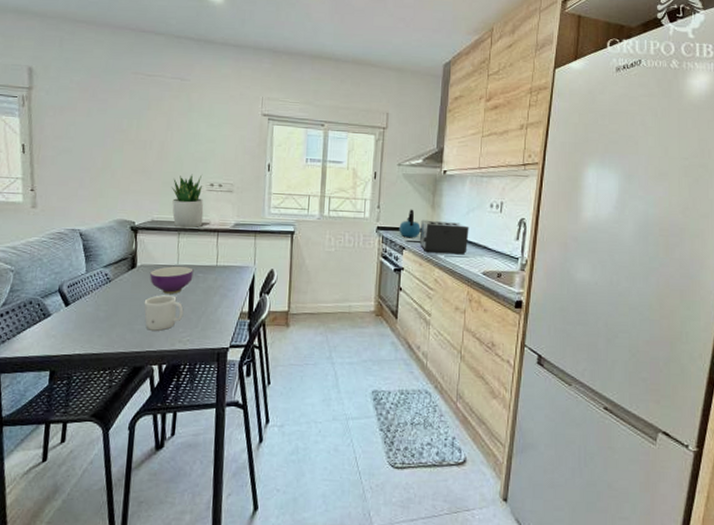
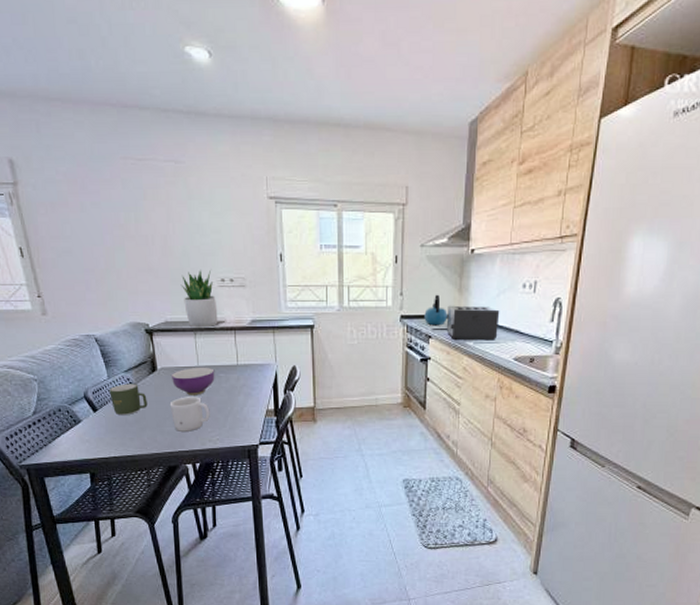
mug: none [84,279,122,312] -> present [109,384,148,416]

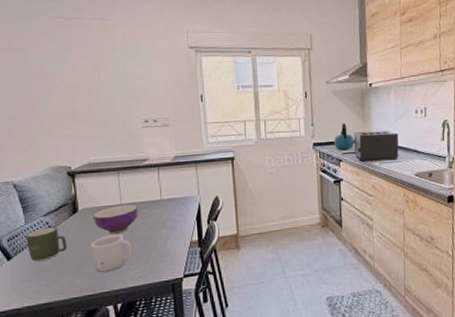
planter: present [180,269,218,328] -> none [104,112,142,167]

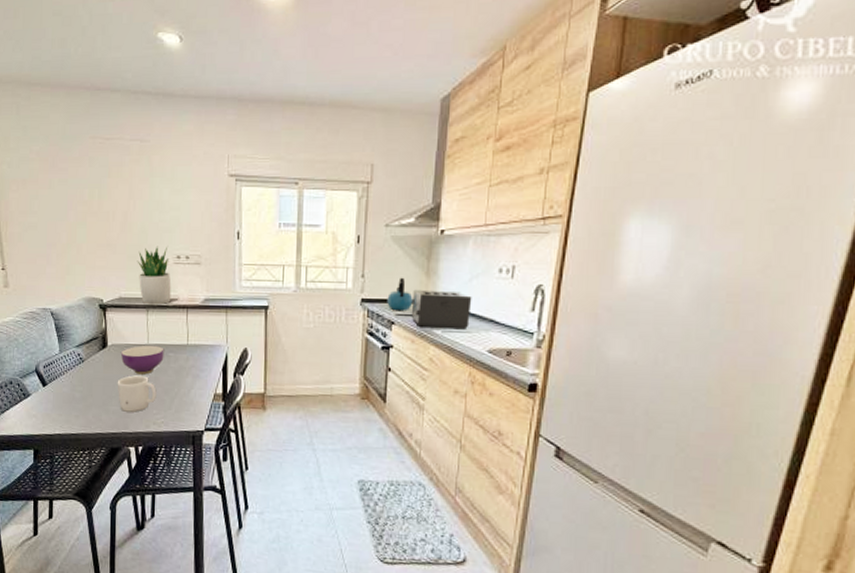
mug: present [26,227,67,262] -> none [60,359,96,392]
planter: none [104,112,142,167] -> present [137,246,171,305]

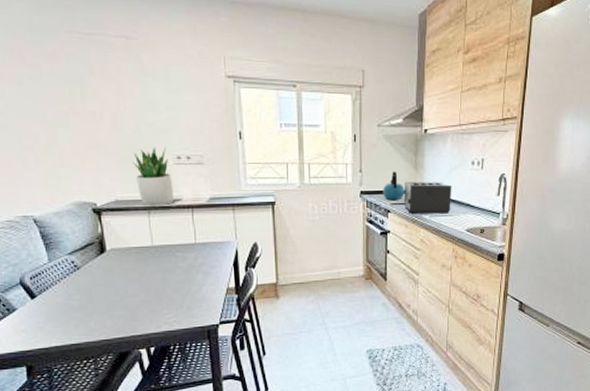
mug: present [117,375,157,412] -> none [120,278,166,315]
bowl: present [120,345,164,375] -> none [121,246,171,277]

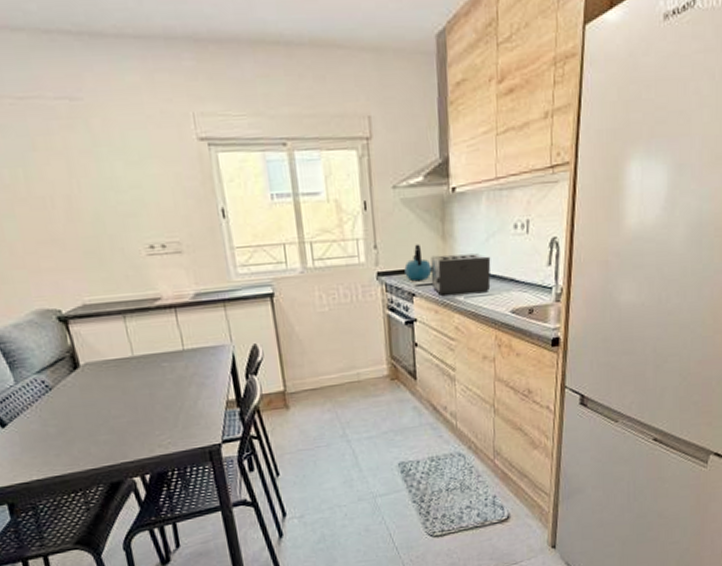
planter: present [132,146,174,206] -> none [97,234,153,310]

